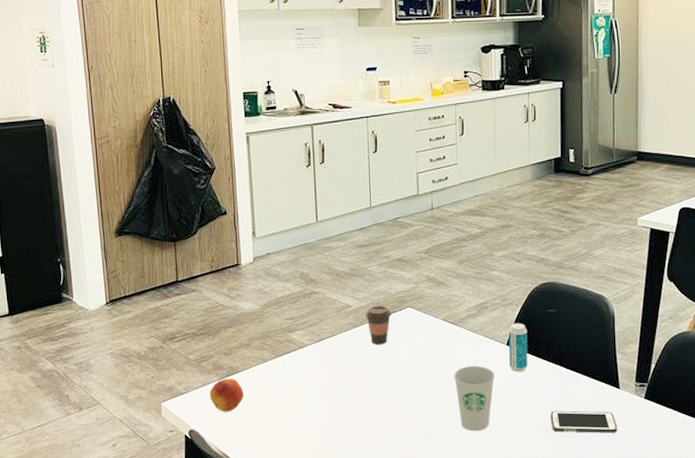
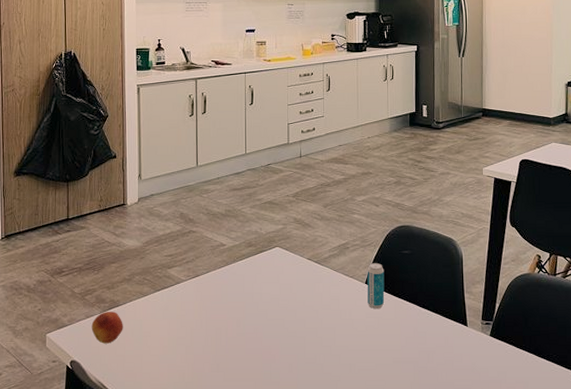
coffee cup: present [365,305,392,345] -> none [237,244,262,281]
paper cup: present [453,365,496,432] -> none [316,302,355,366]
cell phone: present [550,410,618,433] -> none [404,346,466,369]

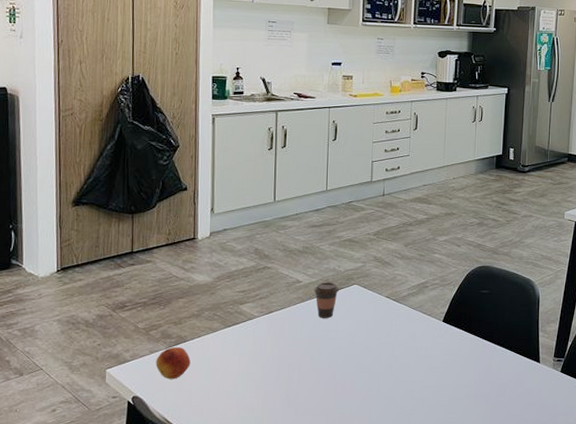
coffee cup: none [237,244,262,281] -> present [314,281,339,318]
beverage can: present [367,263,385,308] -> none [444,302,462,346]

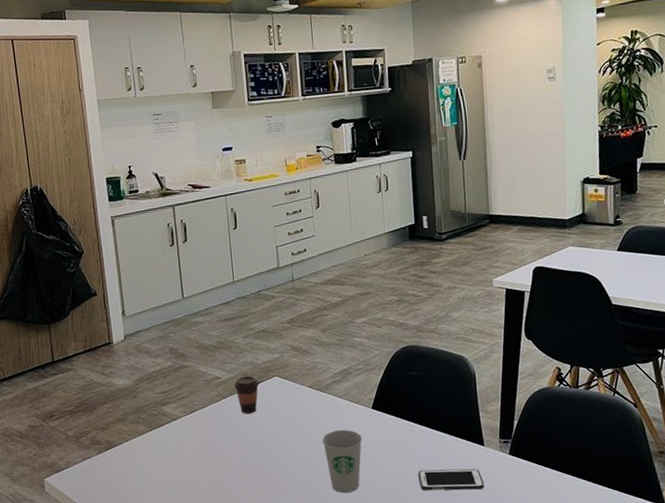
fruit: present [156,347,190,379] -> none [89,452,122,485]
paper cup: none [392,339,431,400] -> present [322,429,363,493]
cell phone: none [477,382,536,403] -> present [418,468,485,491]

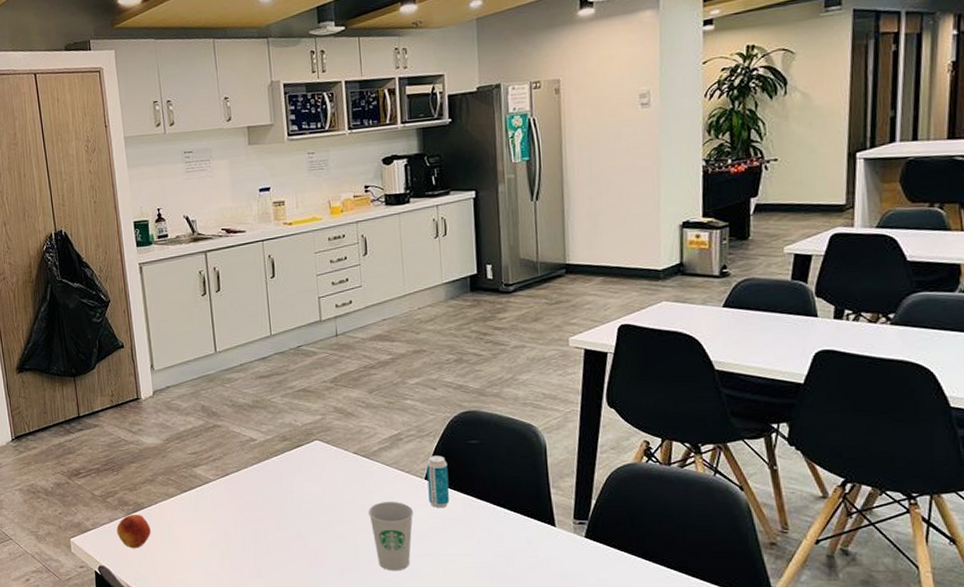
fruit: none [89,452,122,485] -> present [116,515,151,549]
coffee cup: present [233,375,260,414] -> none [270,438,299,480]
beverage can: none [373,386,394,434] -> present [426,456,450,507]
cell phone: present [418,468,485,491] -> none [477,550,555,575]

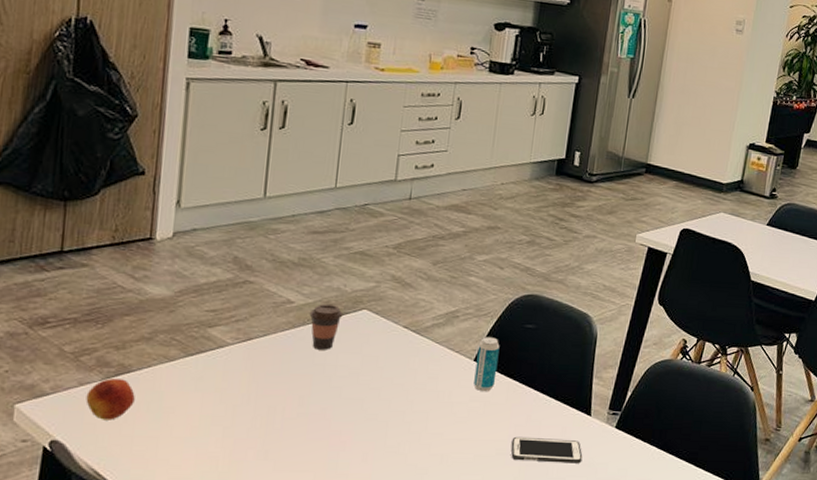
coffee cup: none [270,438,299,480] -> present [309,303,343,350]
paper cup: present [367,501,414,571] -> none [406,381,456,456]
cell phone: none [477,550,555,575] -> present [511,436,583,464]

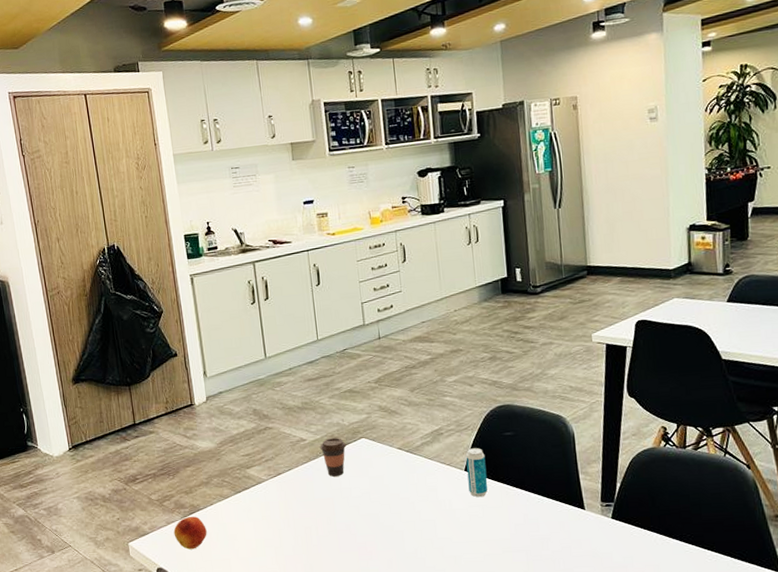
cell phone: present [511,436,583,464] -> none [514,533,586,557]

